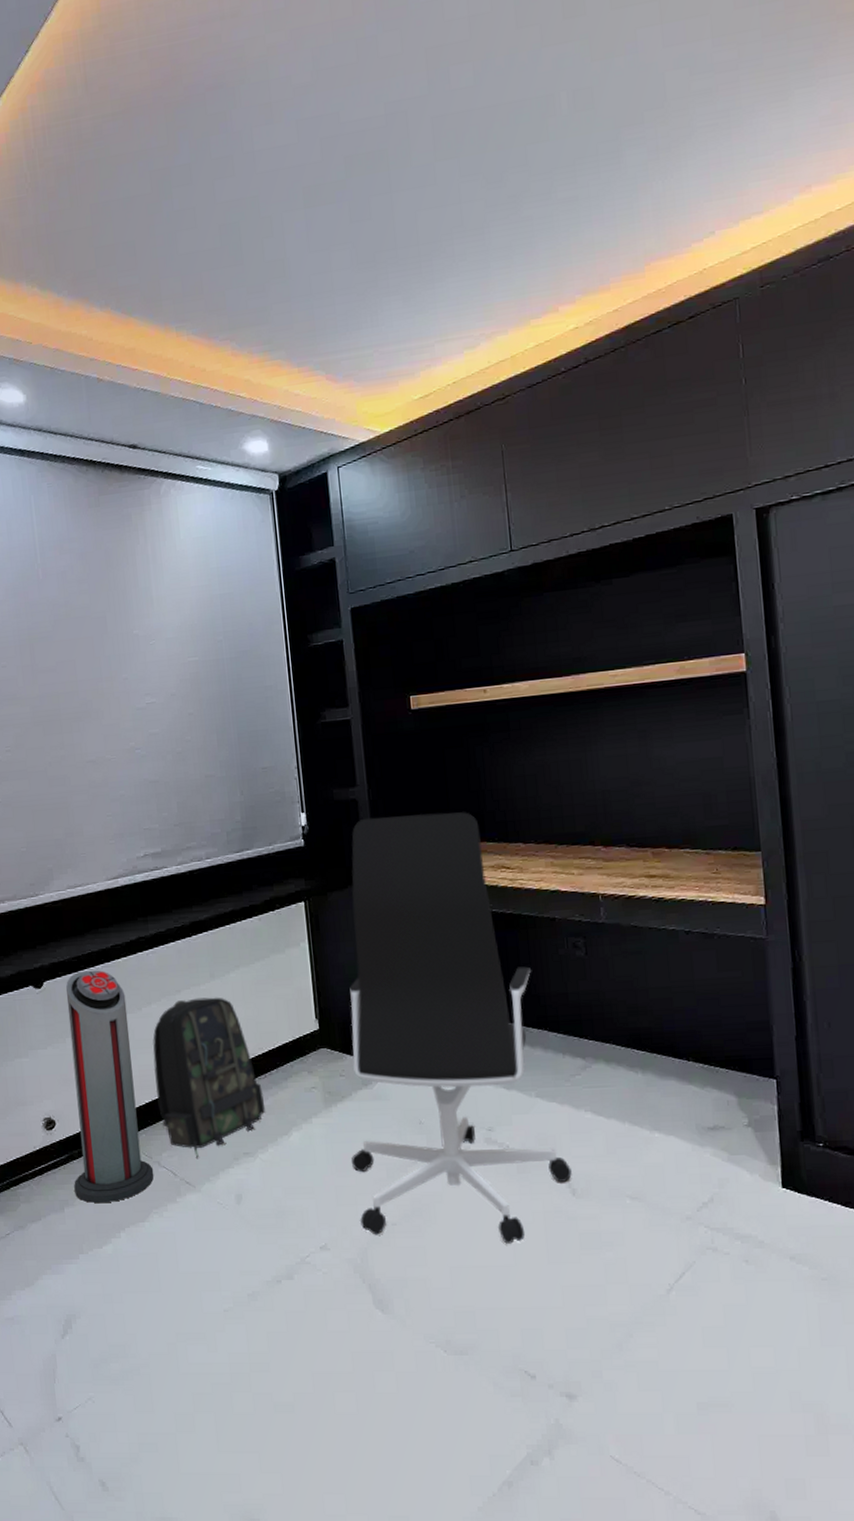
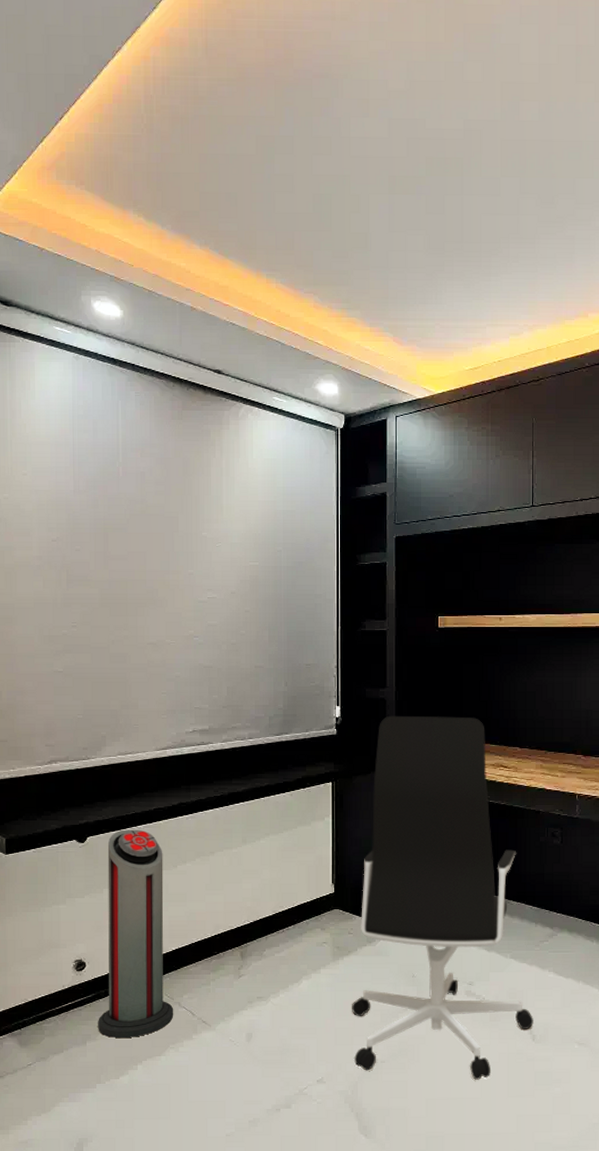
backpack: present [153,997,266,1158] -> none [182,860,281,1001]

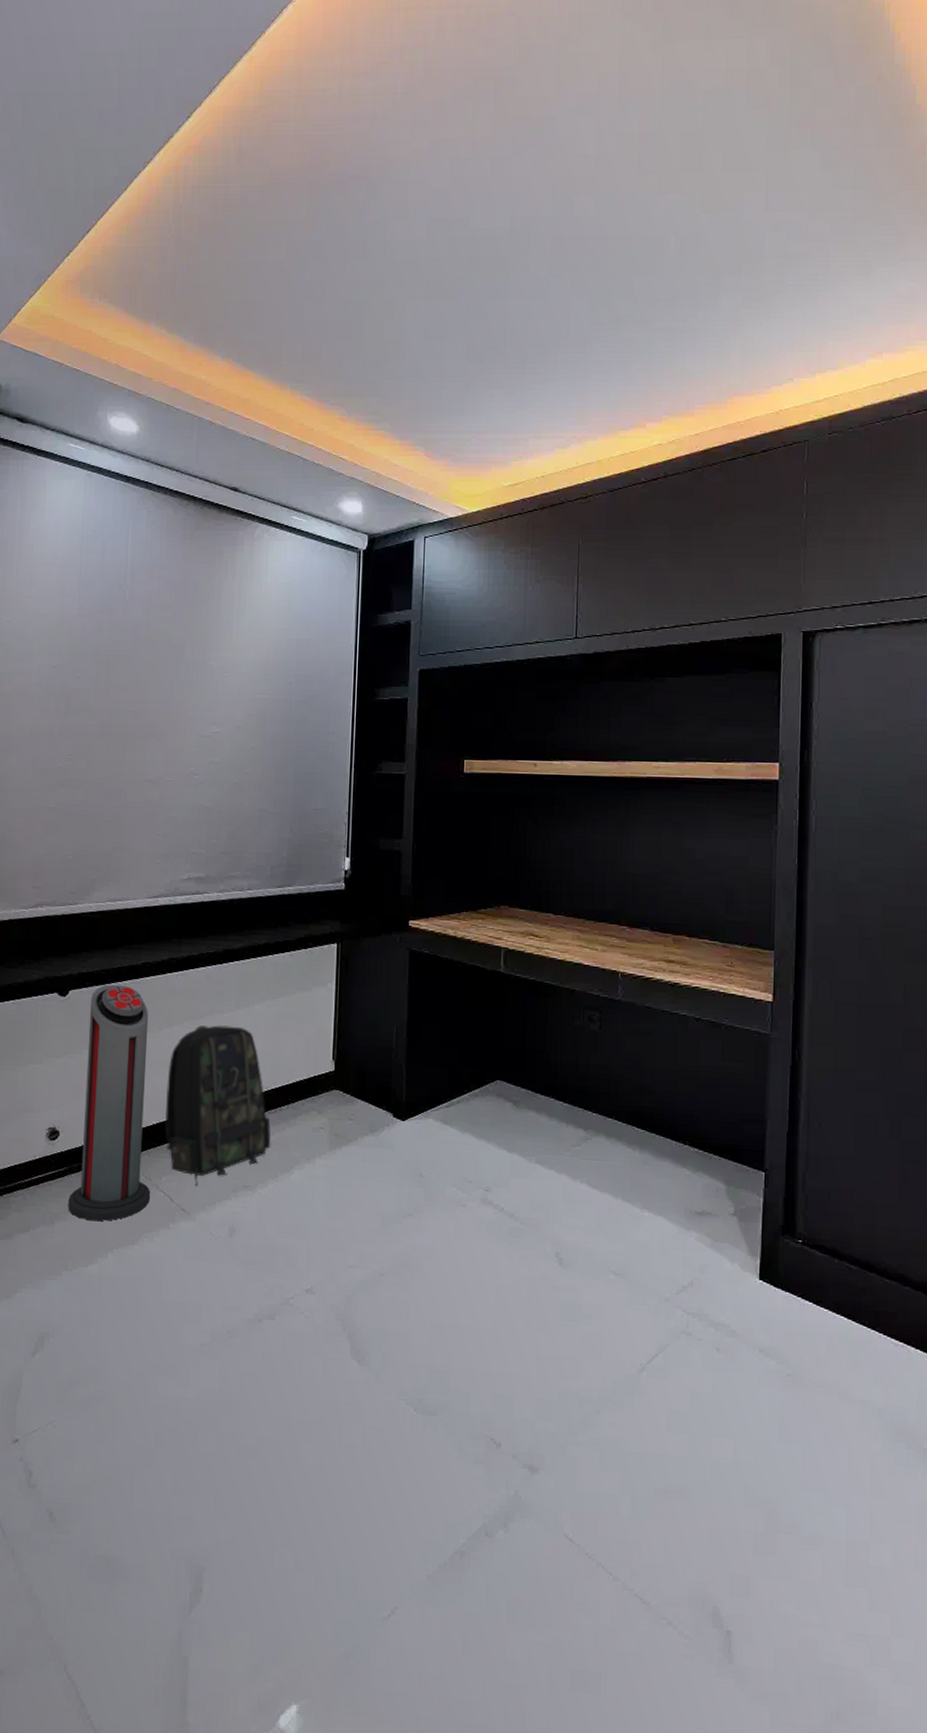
backpack: none [182,860,281,1001] -> present [164,1025,271,1186]
office chair: present [352,715,533,1080] -> none [349,870,561,1307]

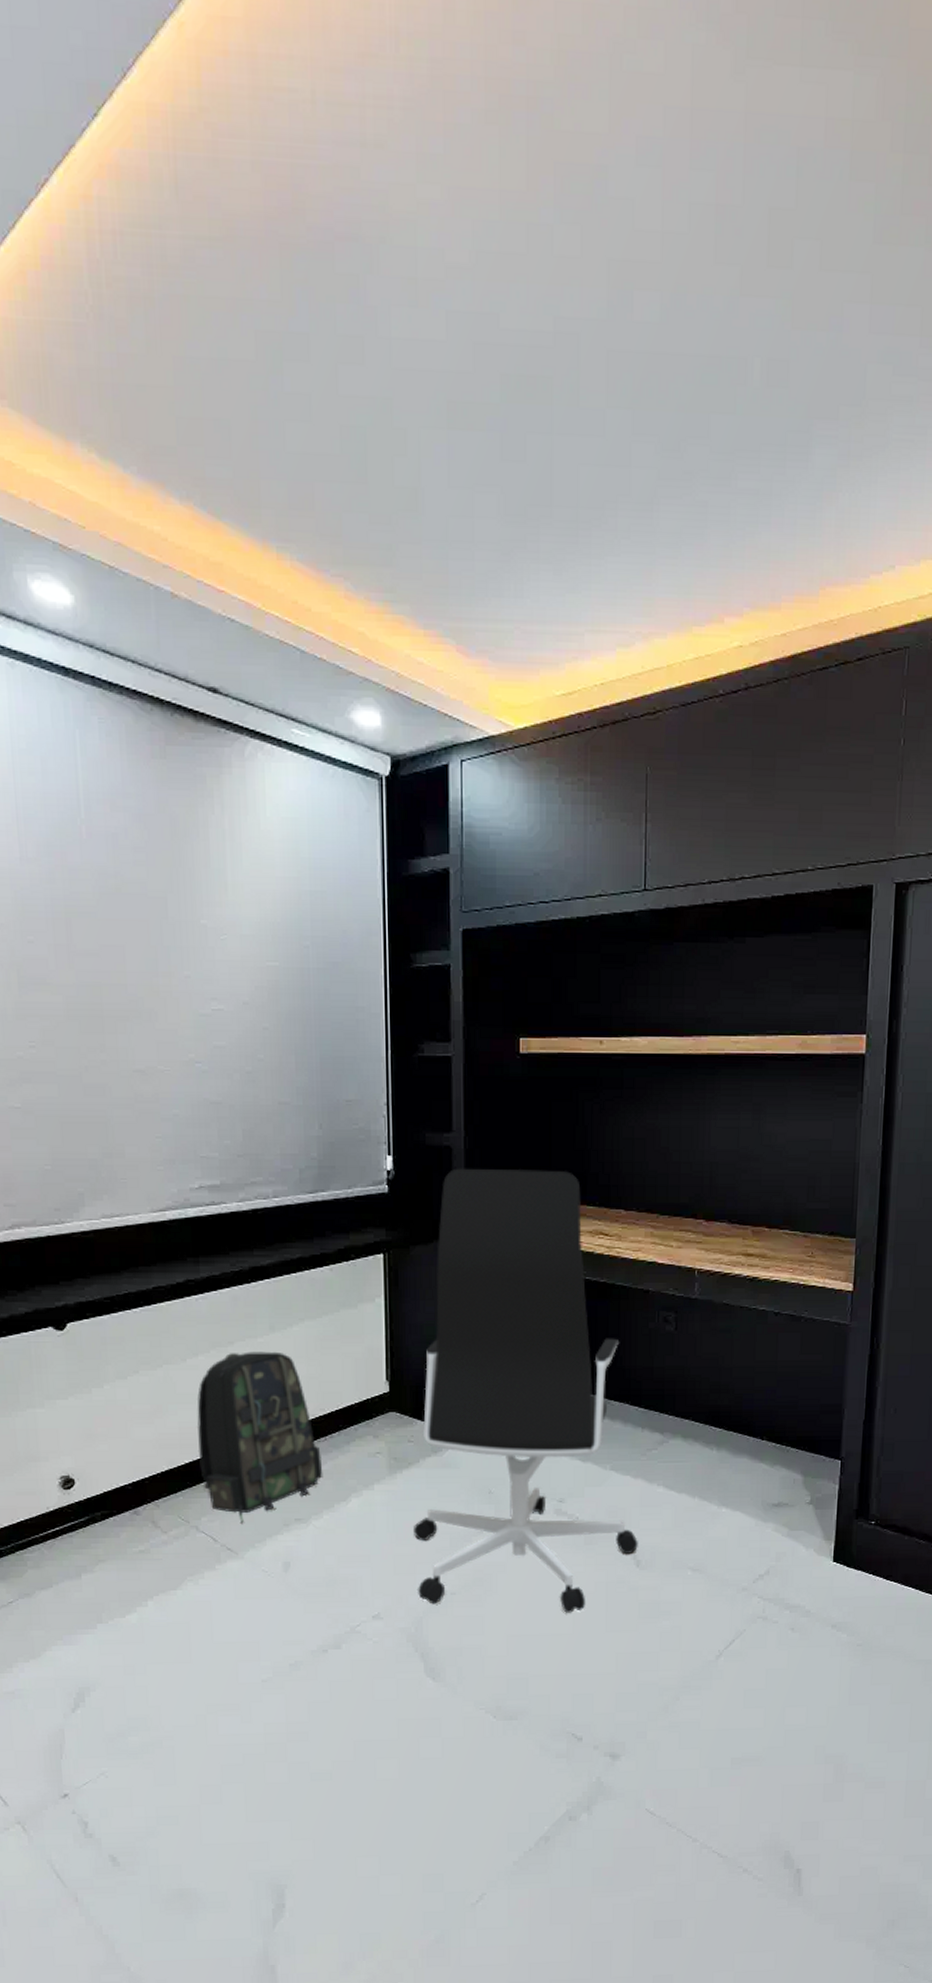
air purifier: present [68,984,151,1222] -> none [94,1313,191,1570]
office chair: none [349,870,561,1307] -> present [414,1168,638,1613]

